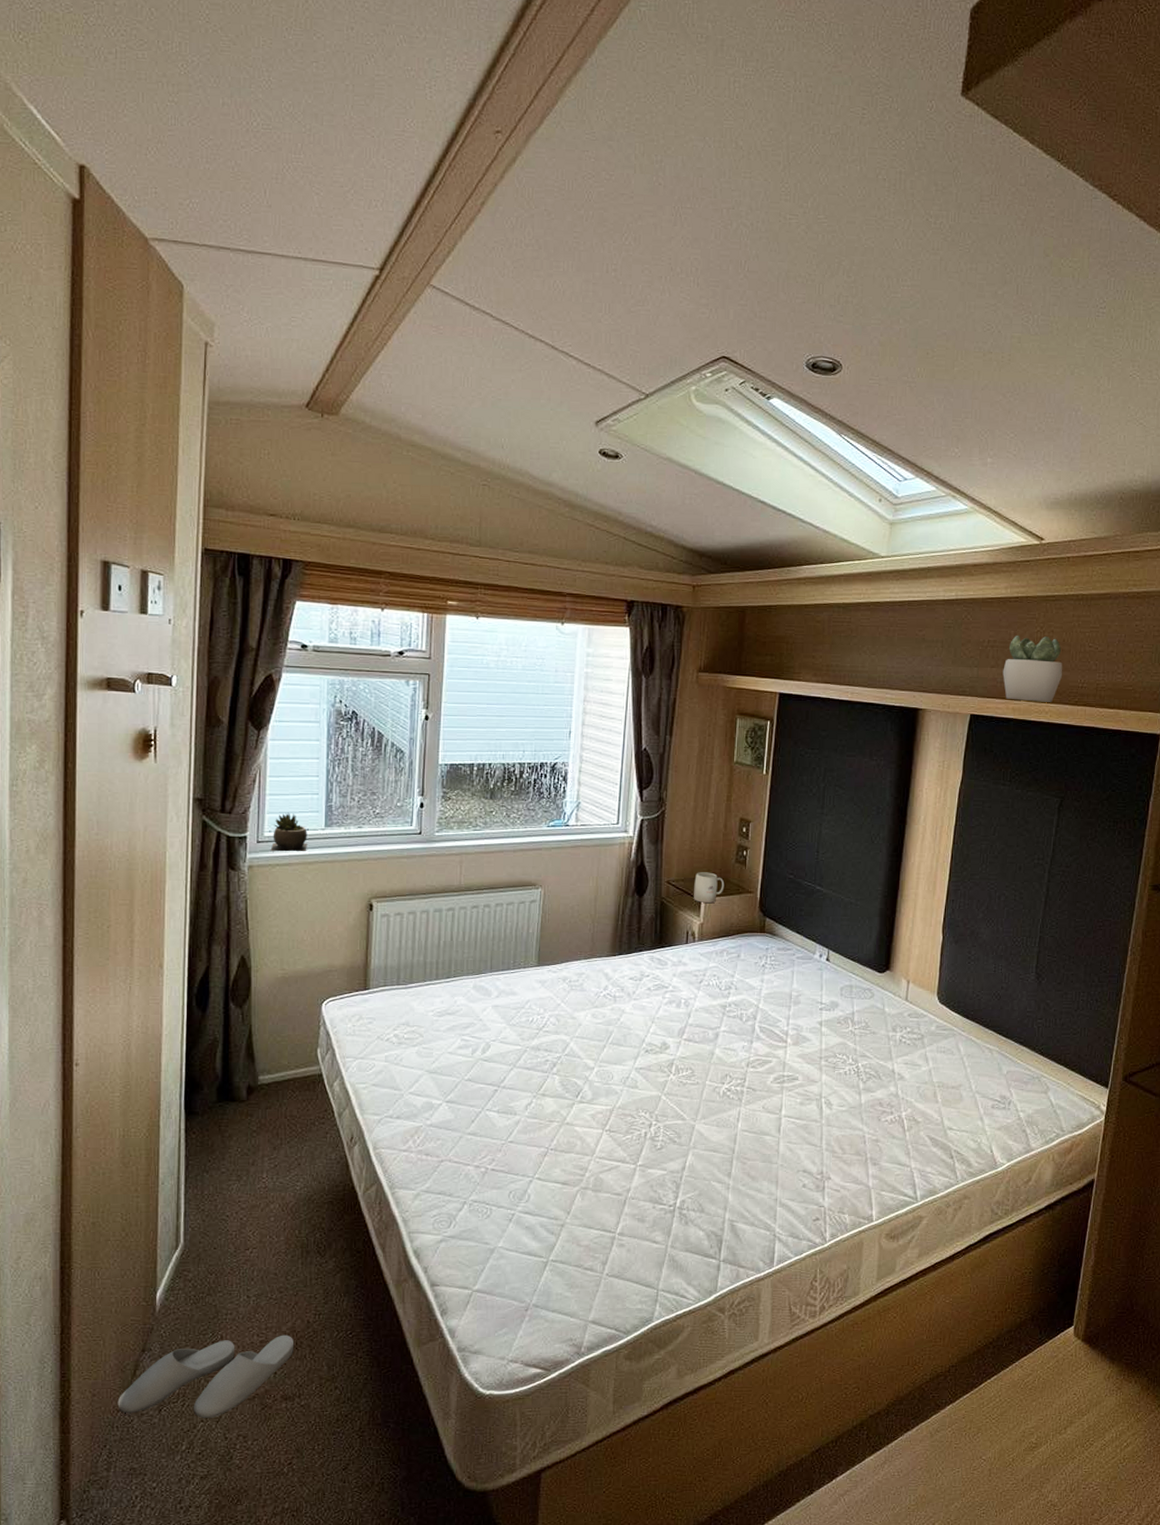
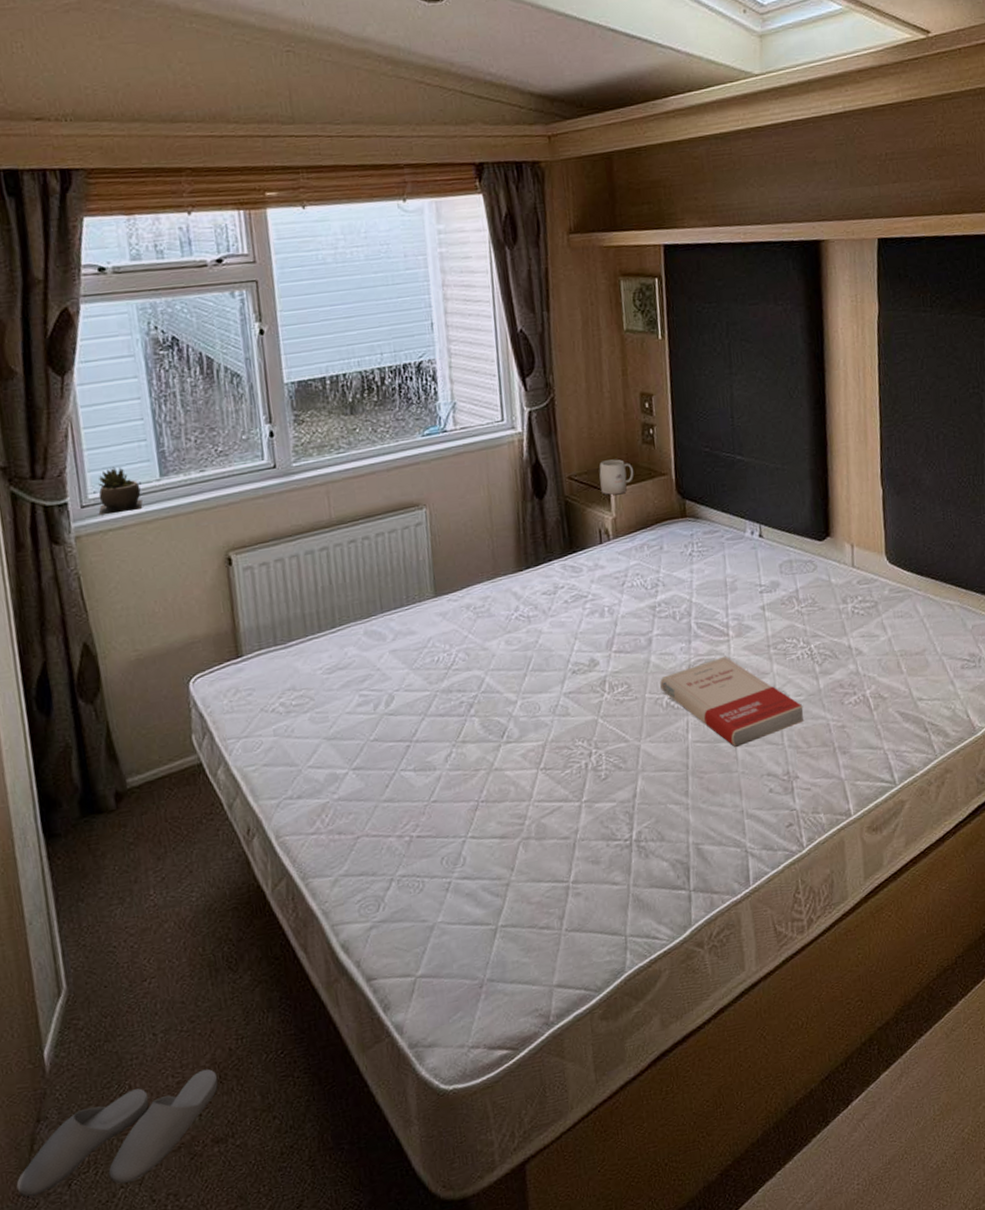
book: none [720,1060,844,1142] -> present [660,656,804,748]
succulent plant: present [1003,636,1062,702] -> none [906,140,971,216]

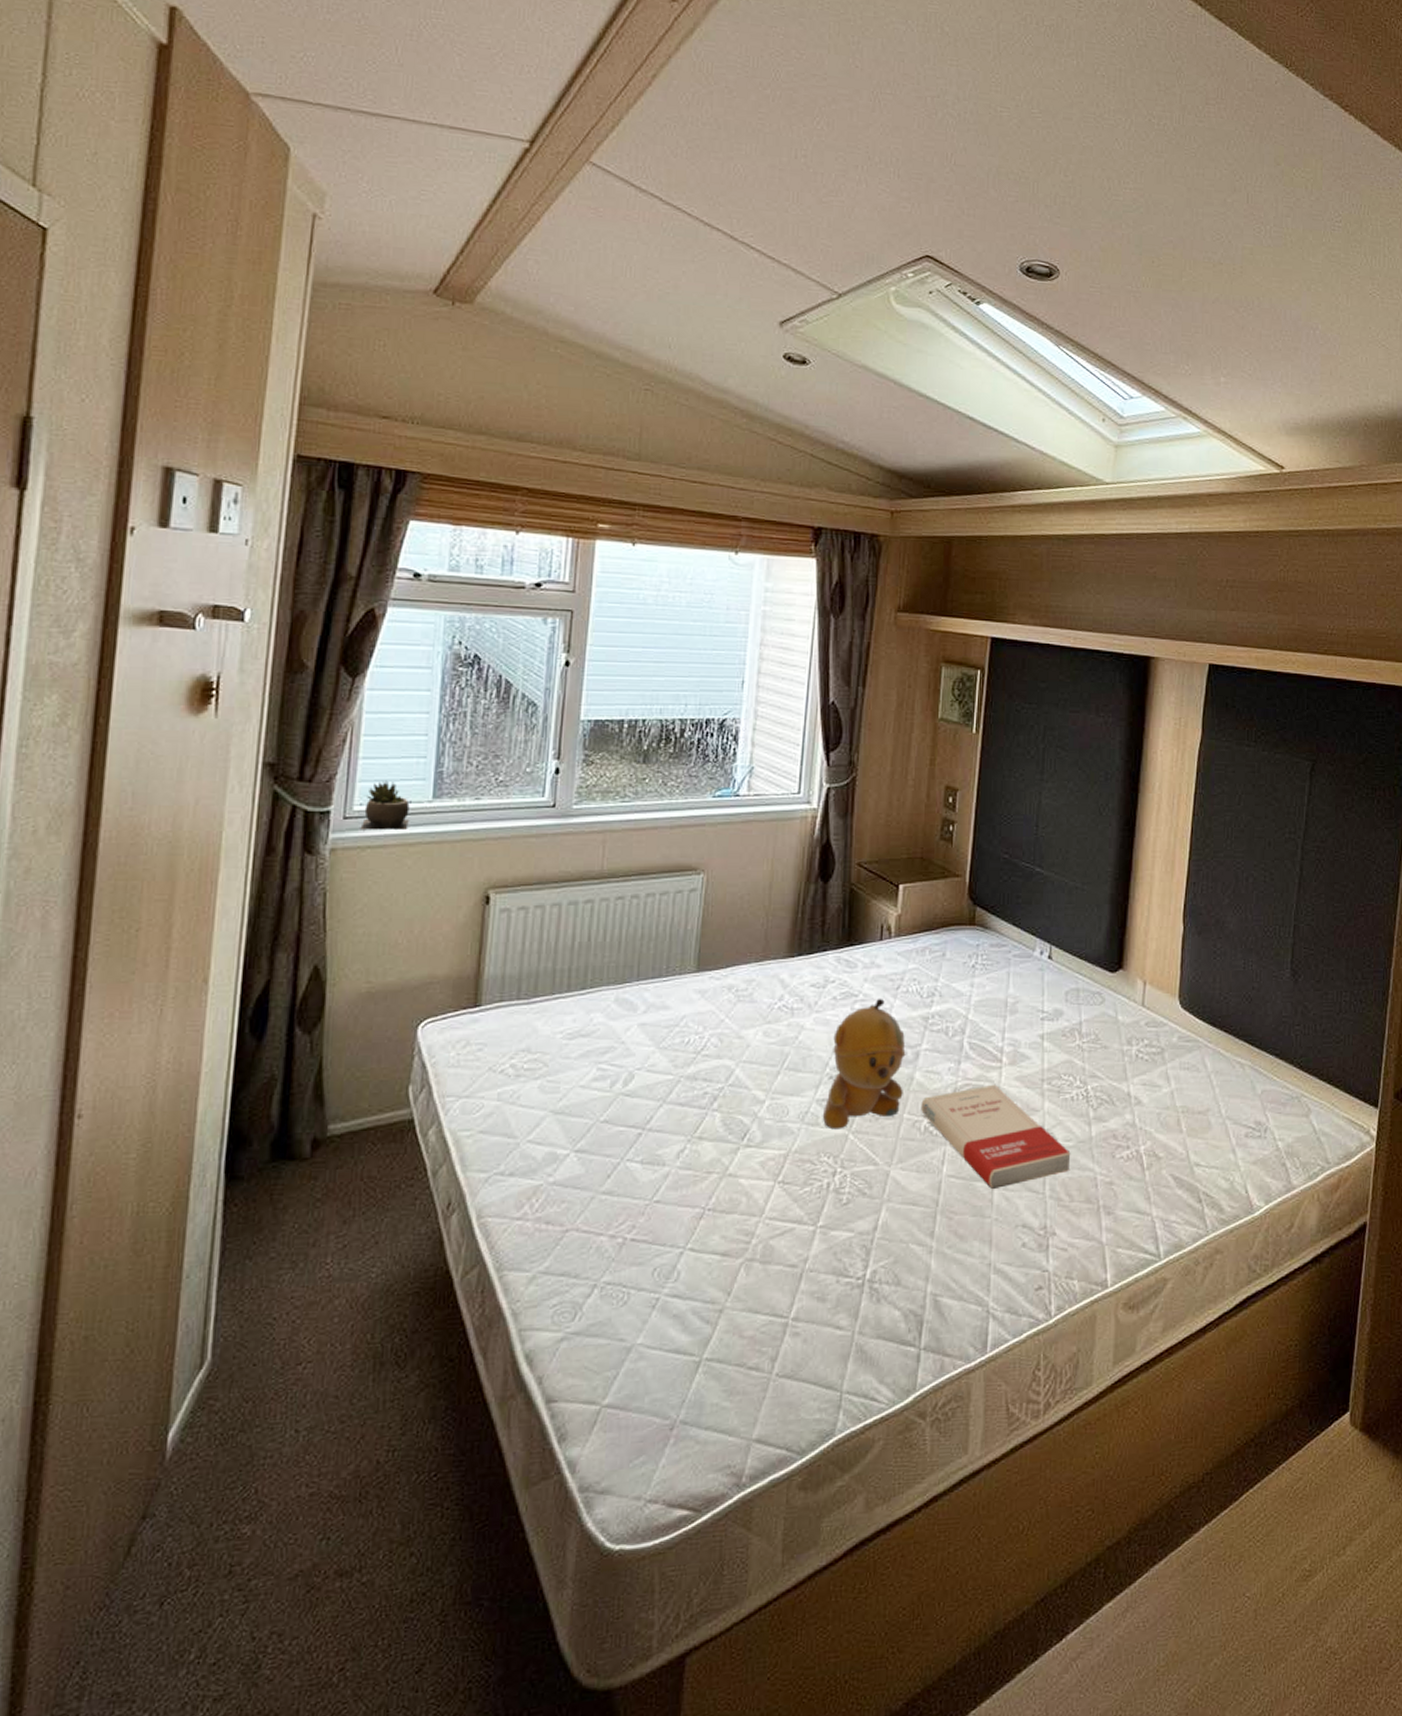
slippers: present [16,1069,218,1197] -> none [100,1482,358,1612]
stuffed bear: none [570,595,642,717] -> present [822,998,906,1130]
mug: present [599,459,634,495] -> none [890,852,927,890]

